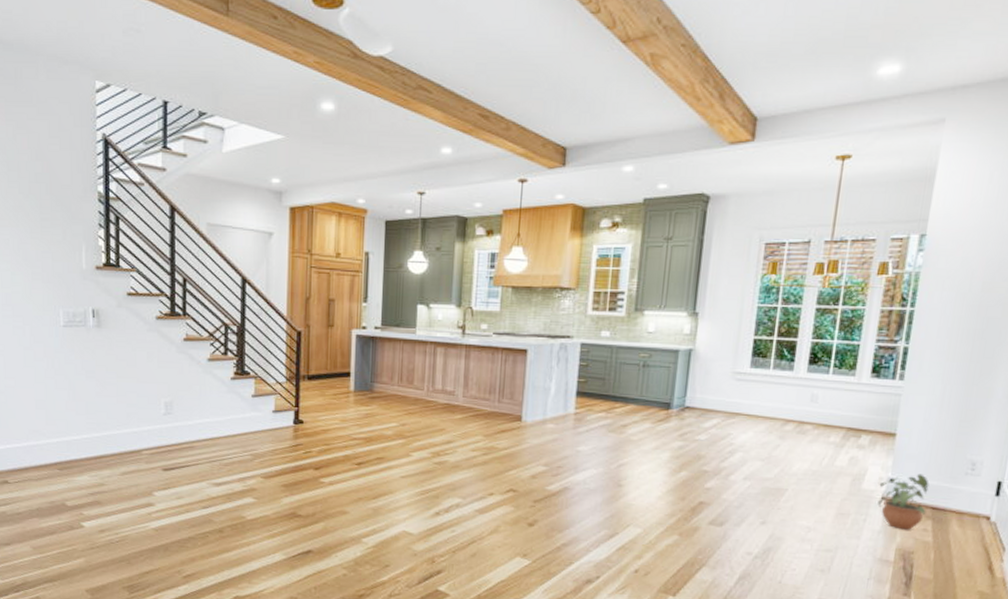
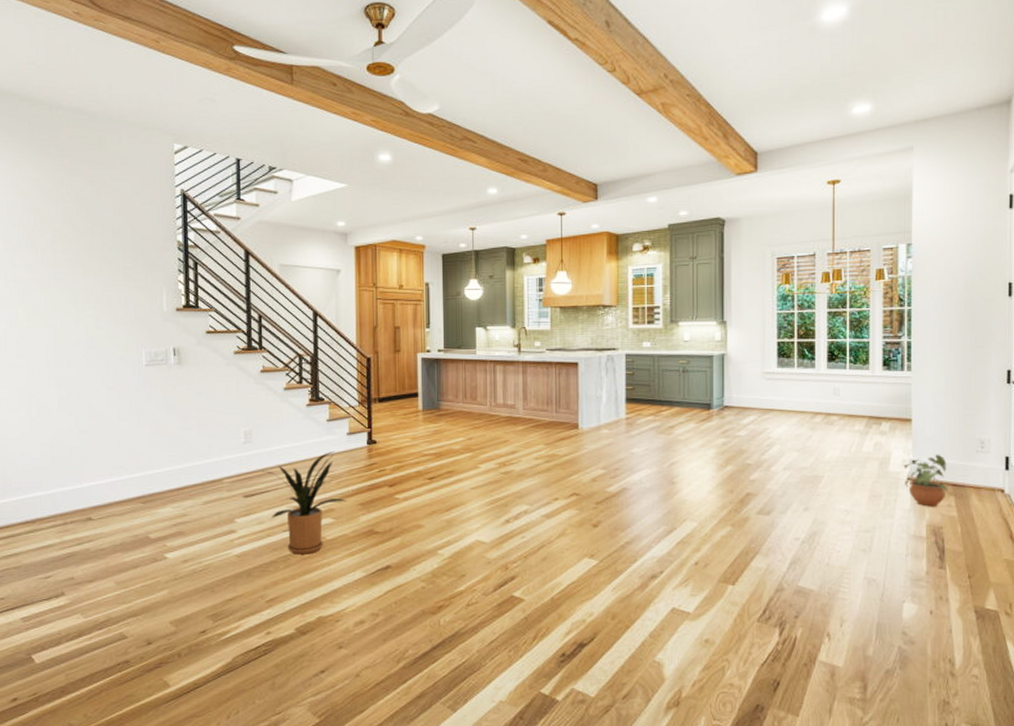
house plant: none [182,428,269,533] -> present [262,450,347,555]

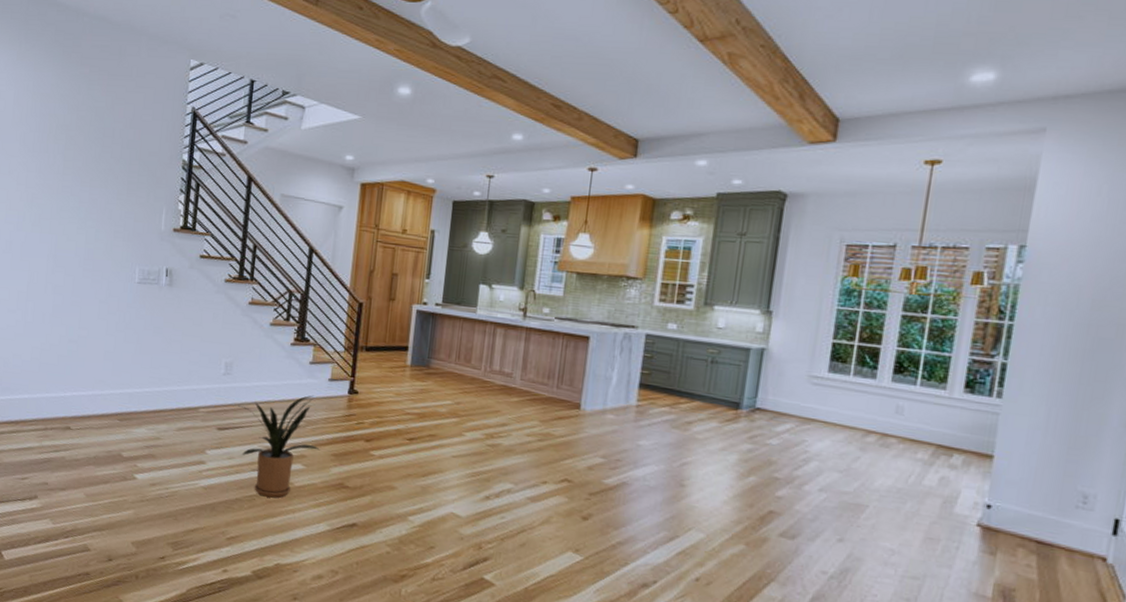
potted plant: present [903,454,948,507] -> none [972,502,1033,564]

